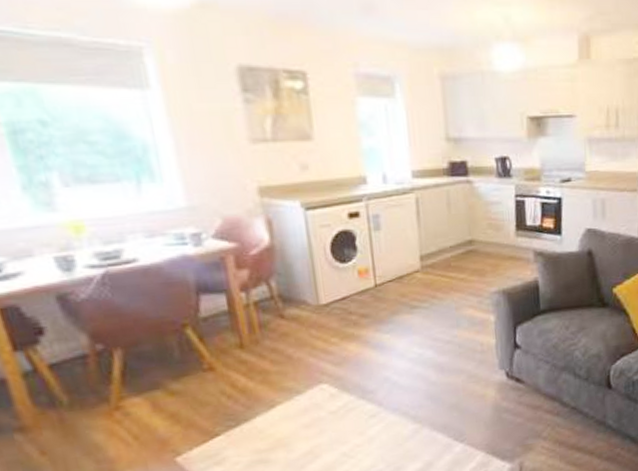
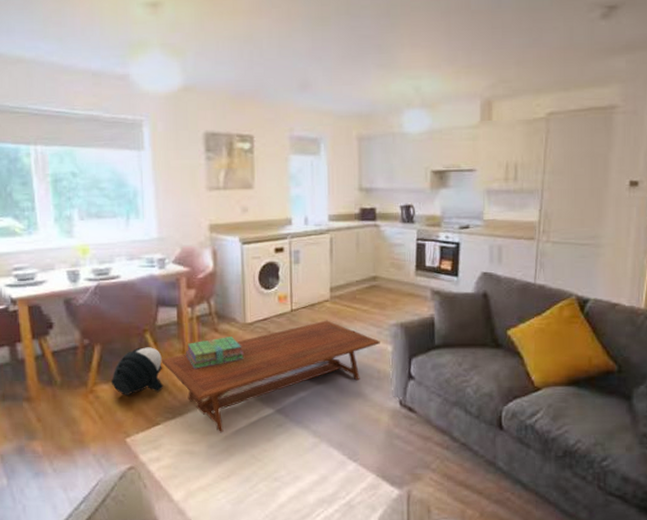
helmet: none [143,345,220,408] -> present [111,347,164,396]
coffee table: none [213,293,482,435] -> present [162,320,380,433]
stack of books: none [244,322,322,365] -> present [186,337,244,369]

